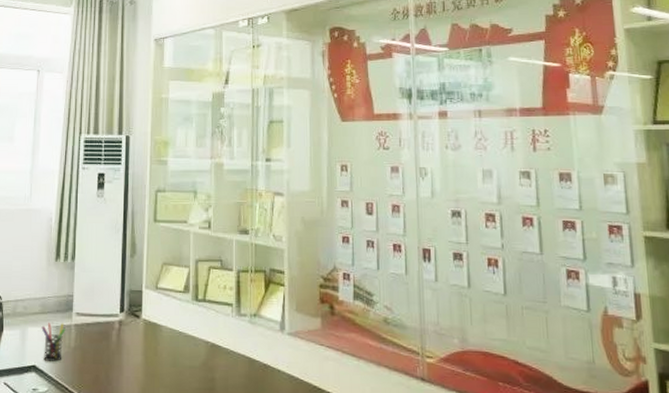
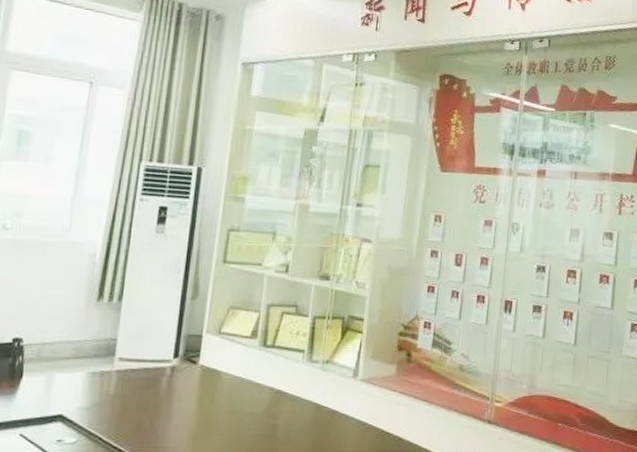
pen holder: present [41,322,65,361] -> none [73,368,104,410]

